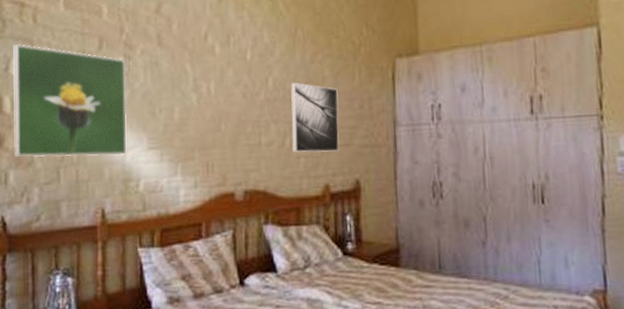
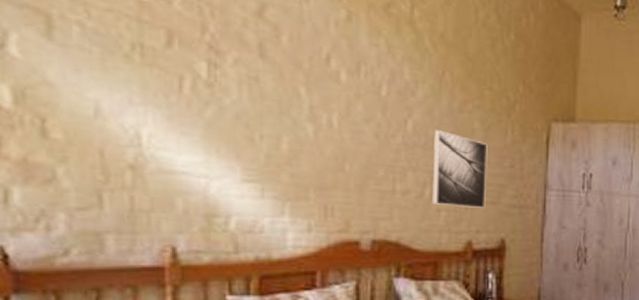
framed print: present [13,44,127,158] -> none [14,13,212,185]

